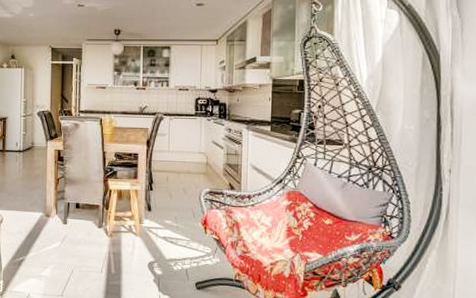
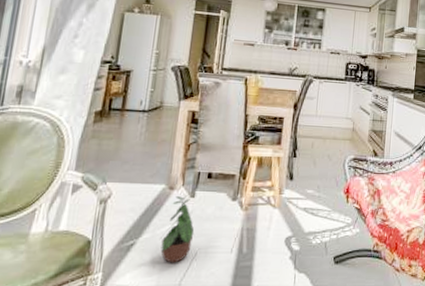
potted plant: none [43,222,69,278] -> present [161,195,194,263]

